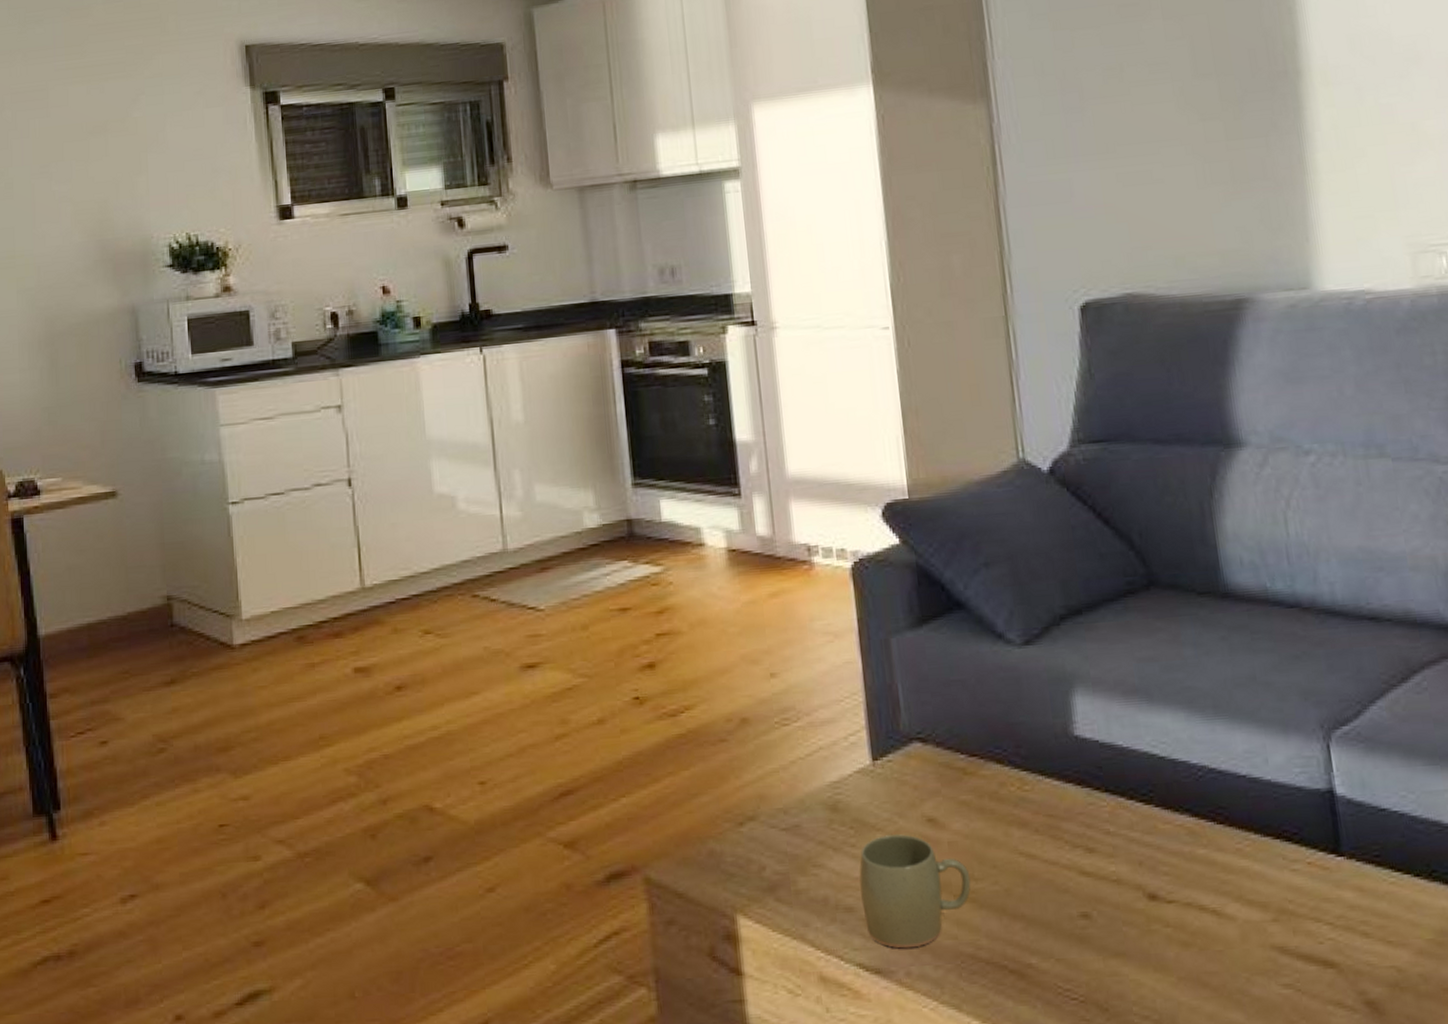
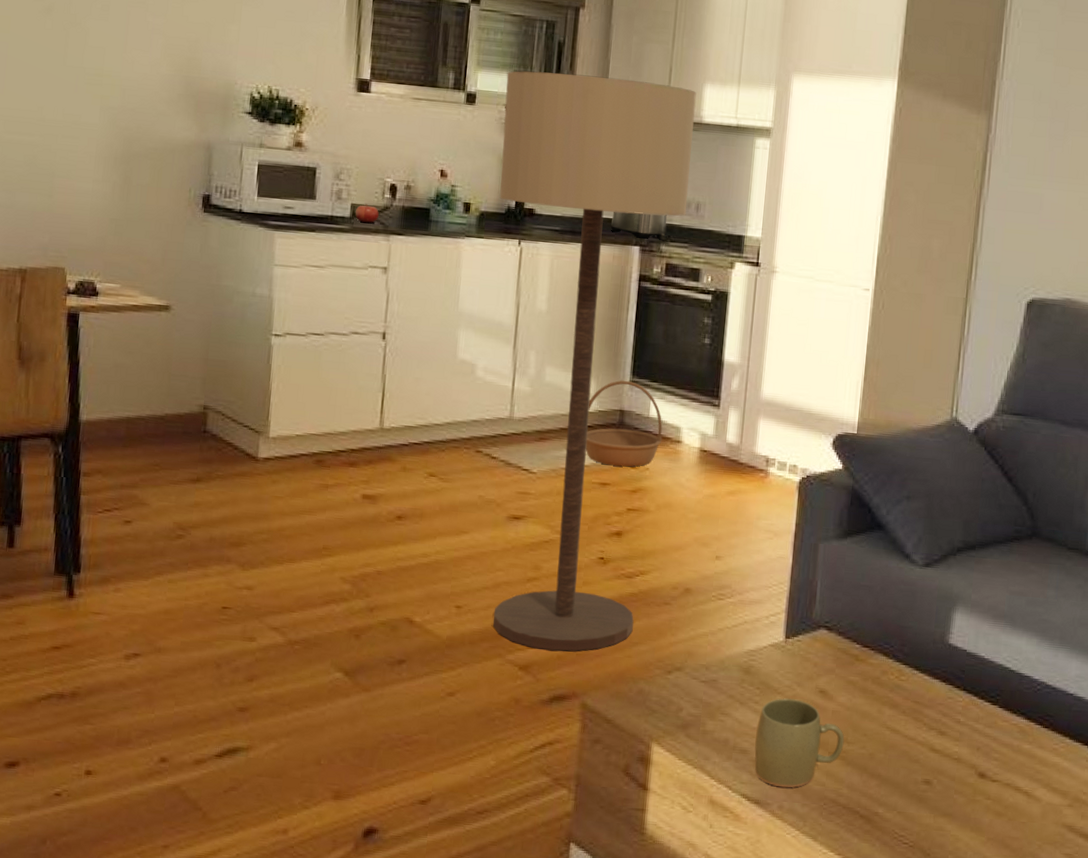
fruit: none [298,339,323,361] -> present [355,204,379,224]
floor lamp: none [436,143,689,820] -> present [493,71,696,652]
toaster: none [578,287,643,319] -> present [610,211,667,241]
basket: none [589,484,682,587] -> present [585,380,663,467]

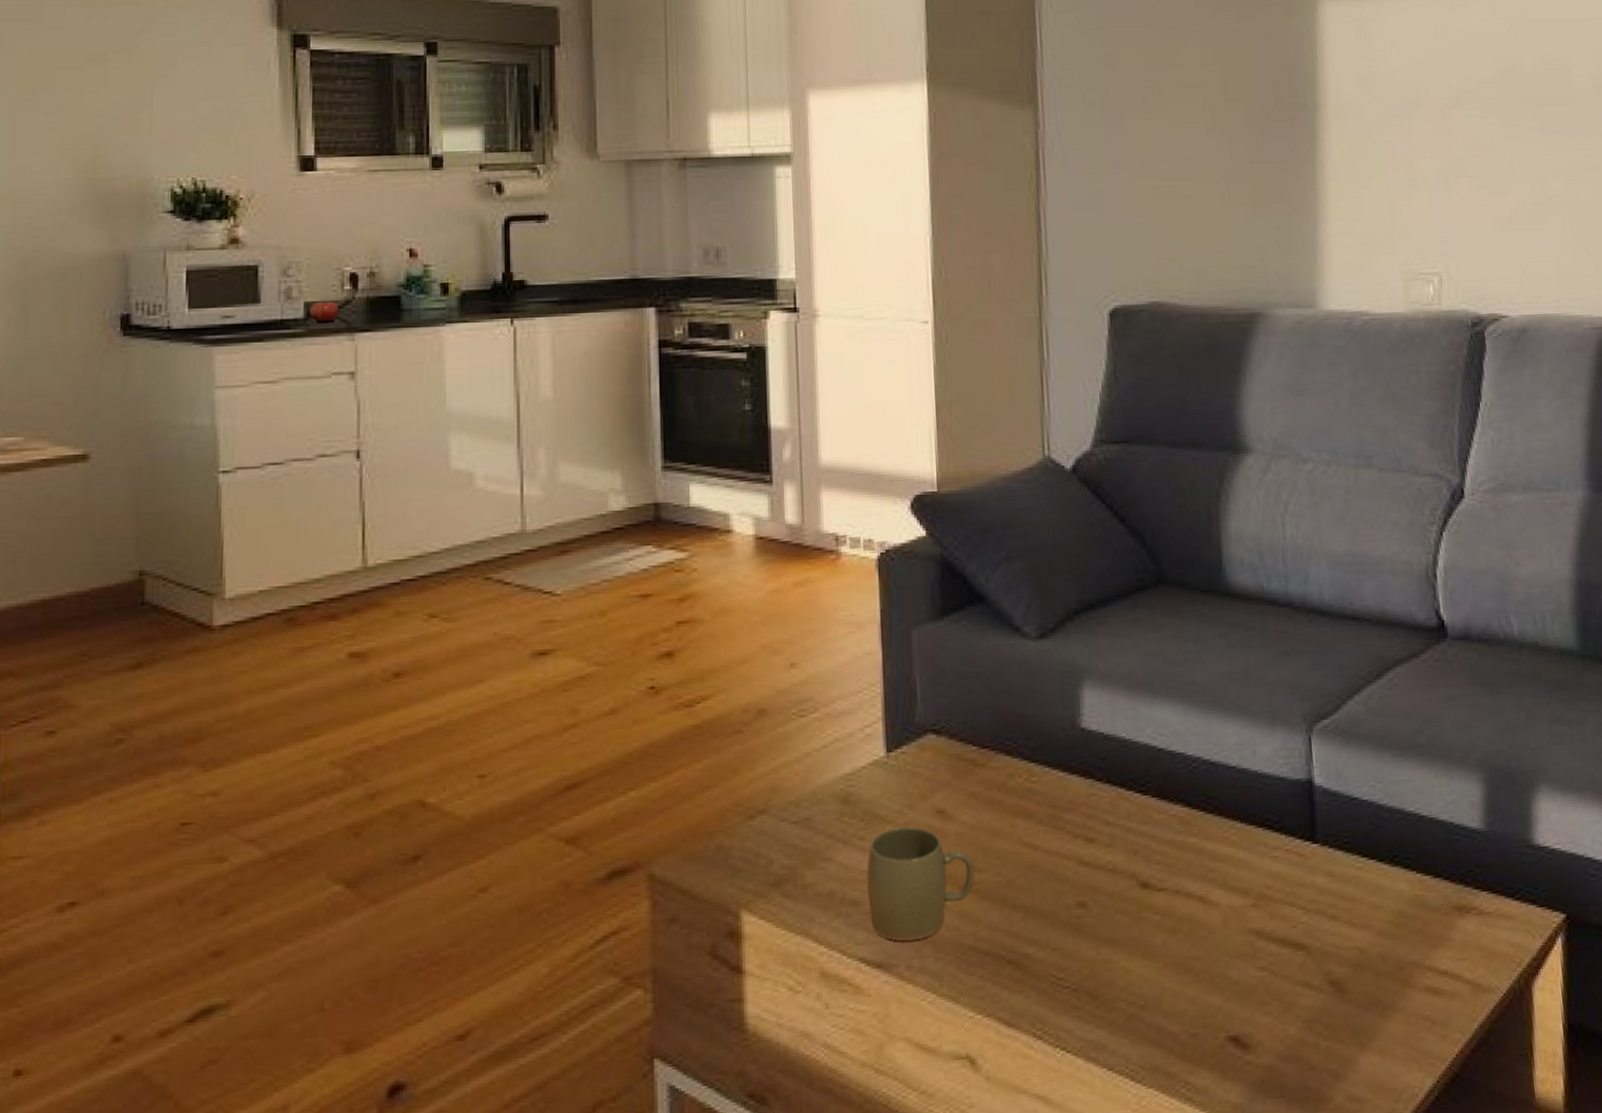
floor lamp: present [493,71,696,652] -> none [477,119,705,814]
basket: present [585,380,663,467] -> none [615,467,709,572]
toaster: present [610,211,667,241] -> none [618,267,684,298]

